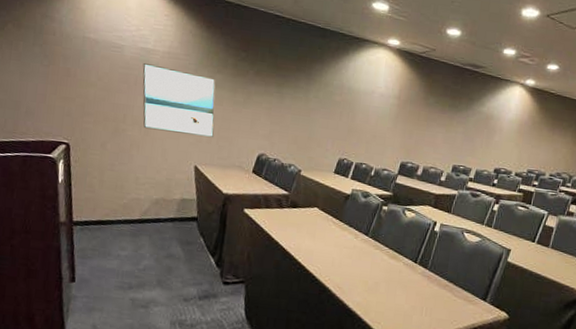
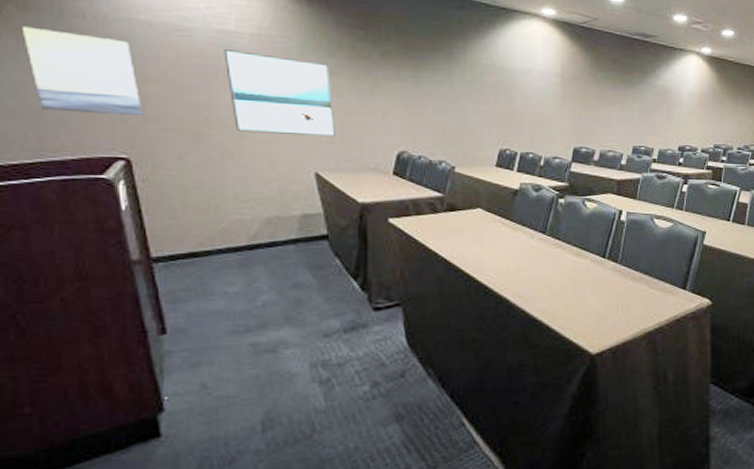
wall art: none [15,40,83,112] -> present [23,26,143,117]

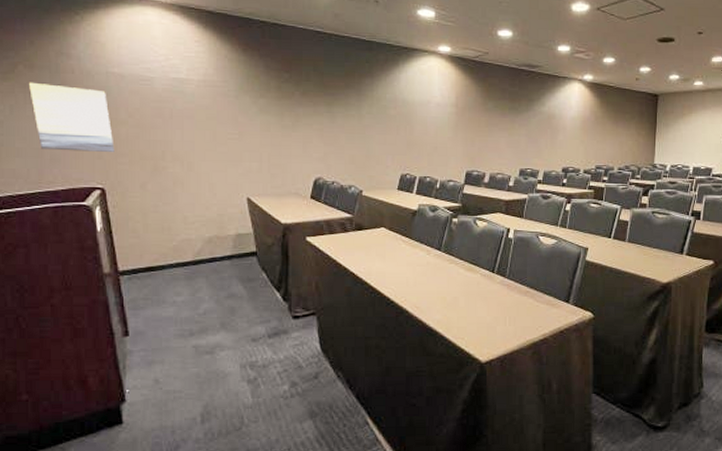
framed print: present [223,48,337,137] -> none [177,93,265,167]

